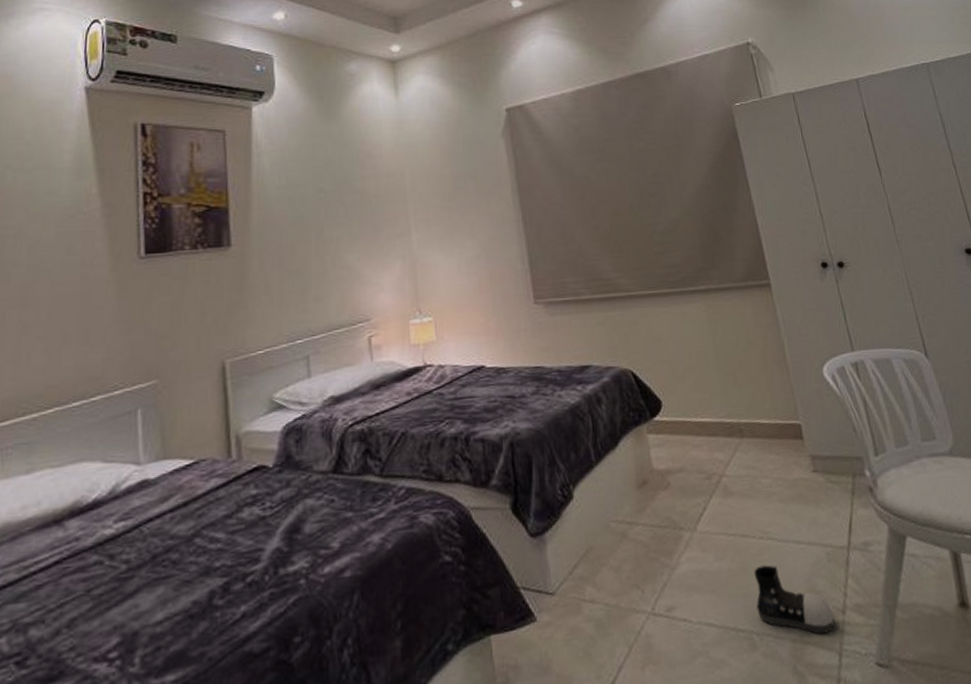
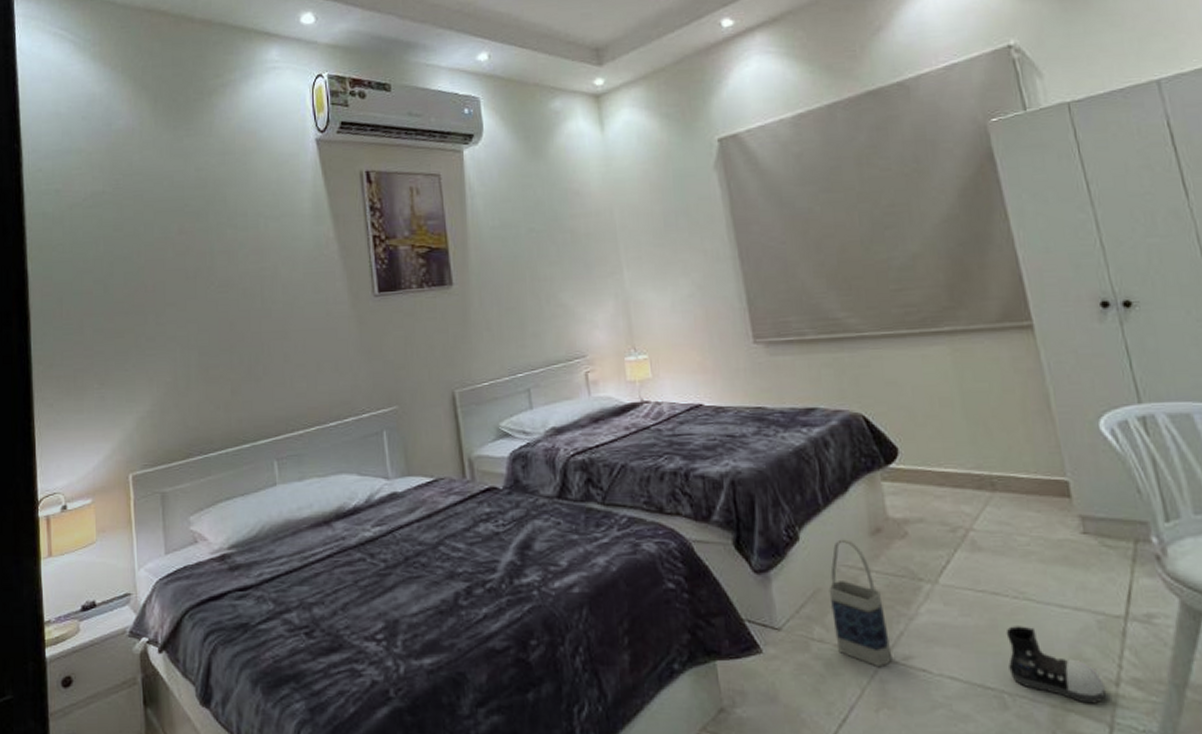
bag: none [600,494,657,623] -> present [829,539,892,668]

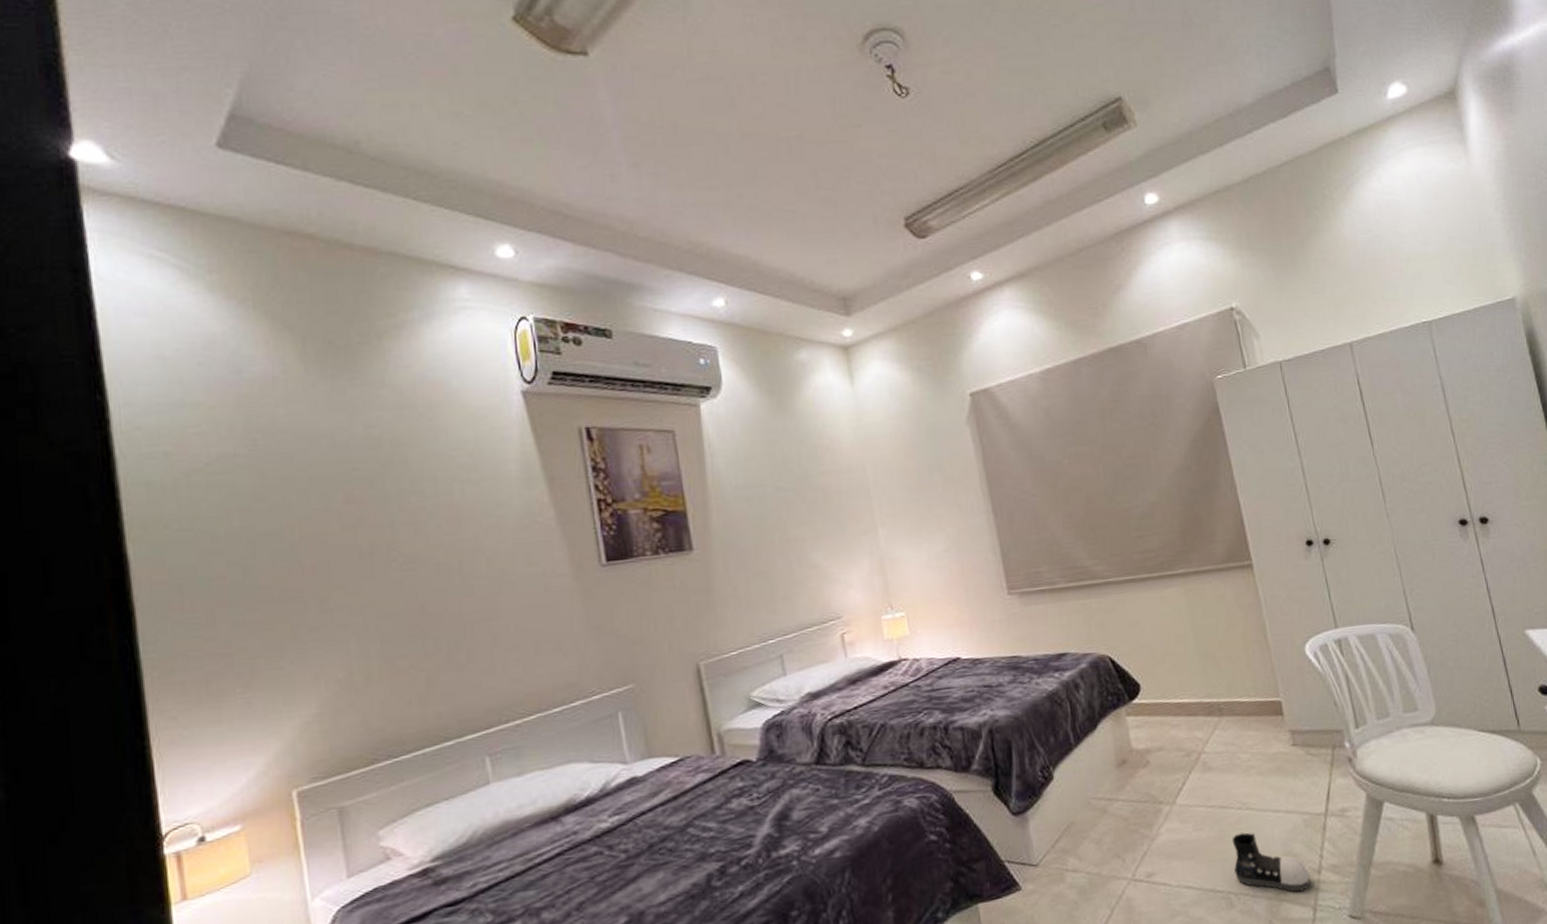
bag: present [829,539,892,668] -> none [1081,773,1137,888]

